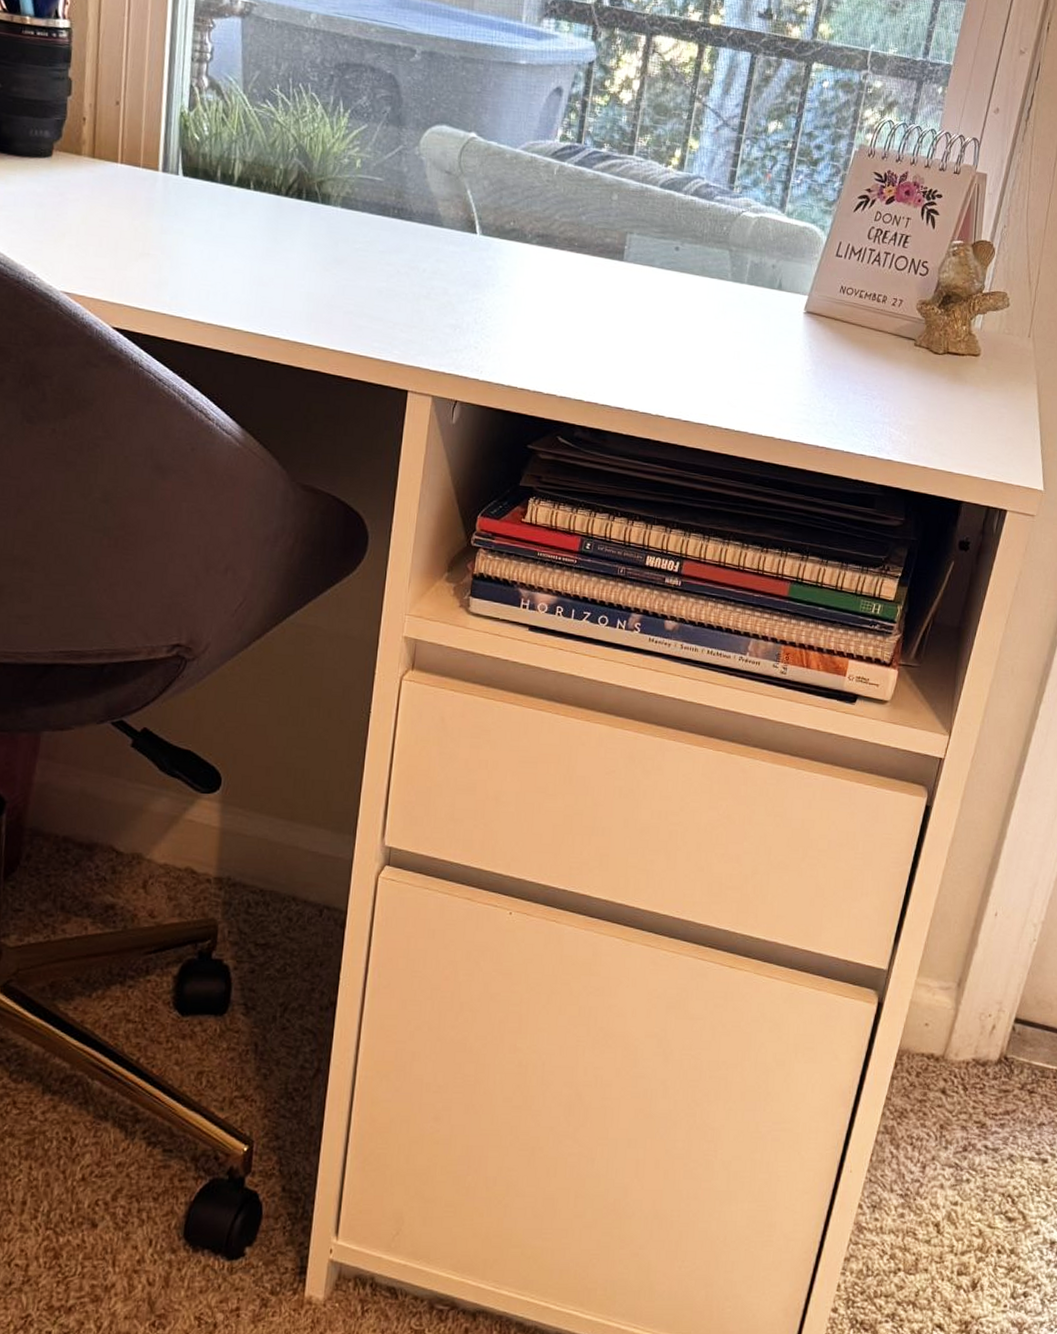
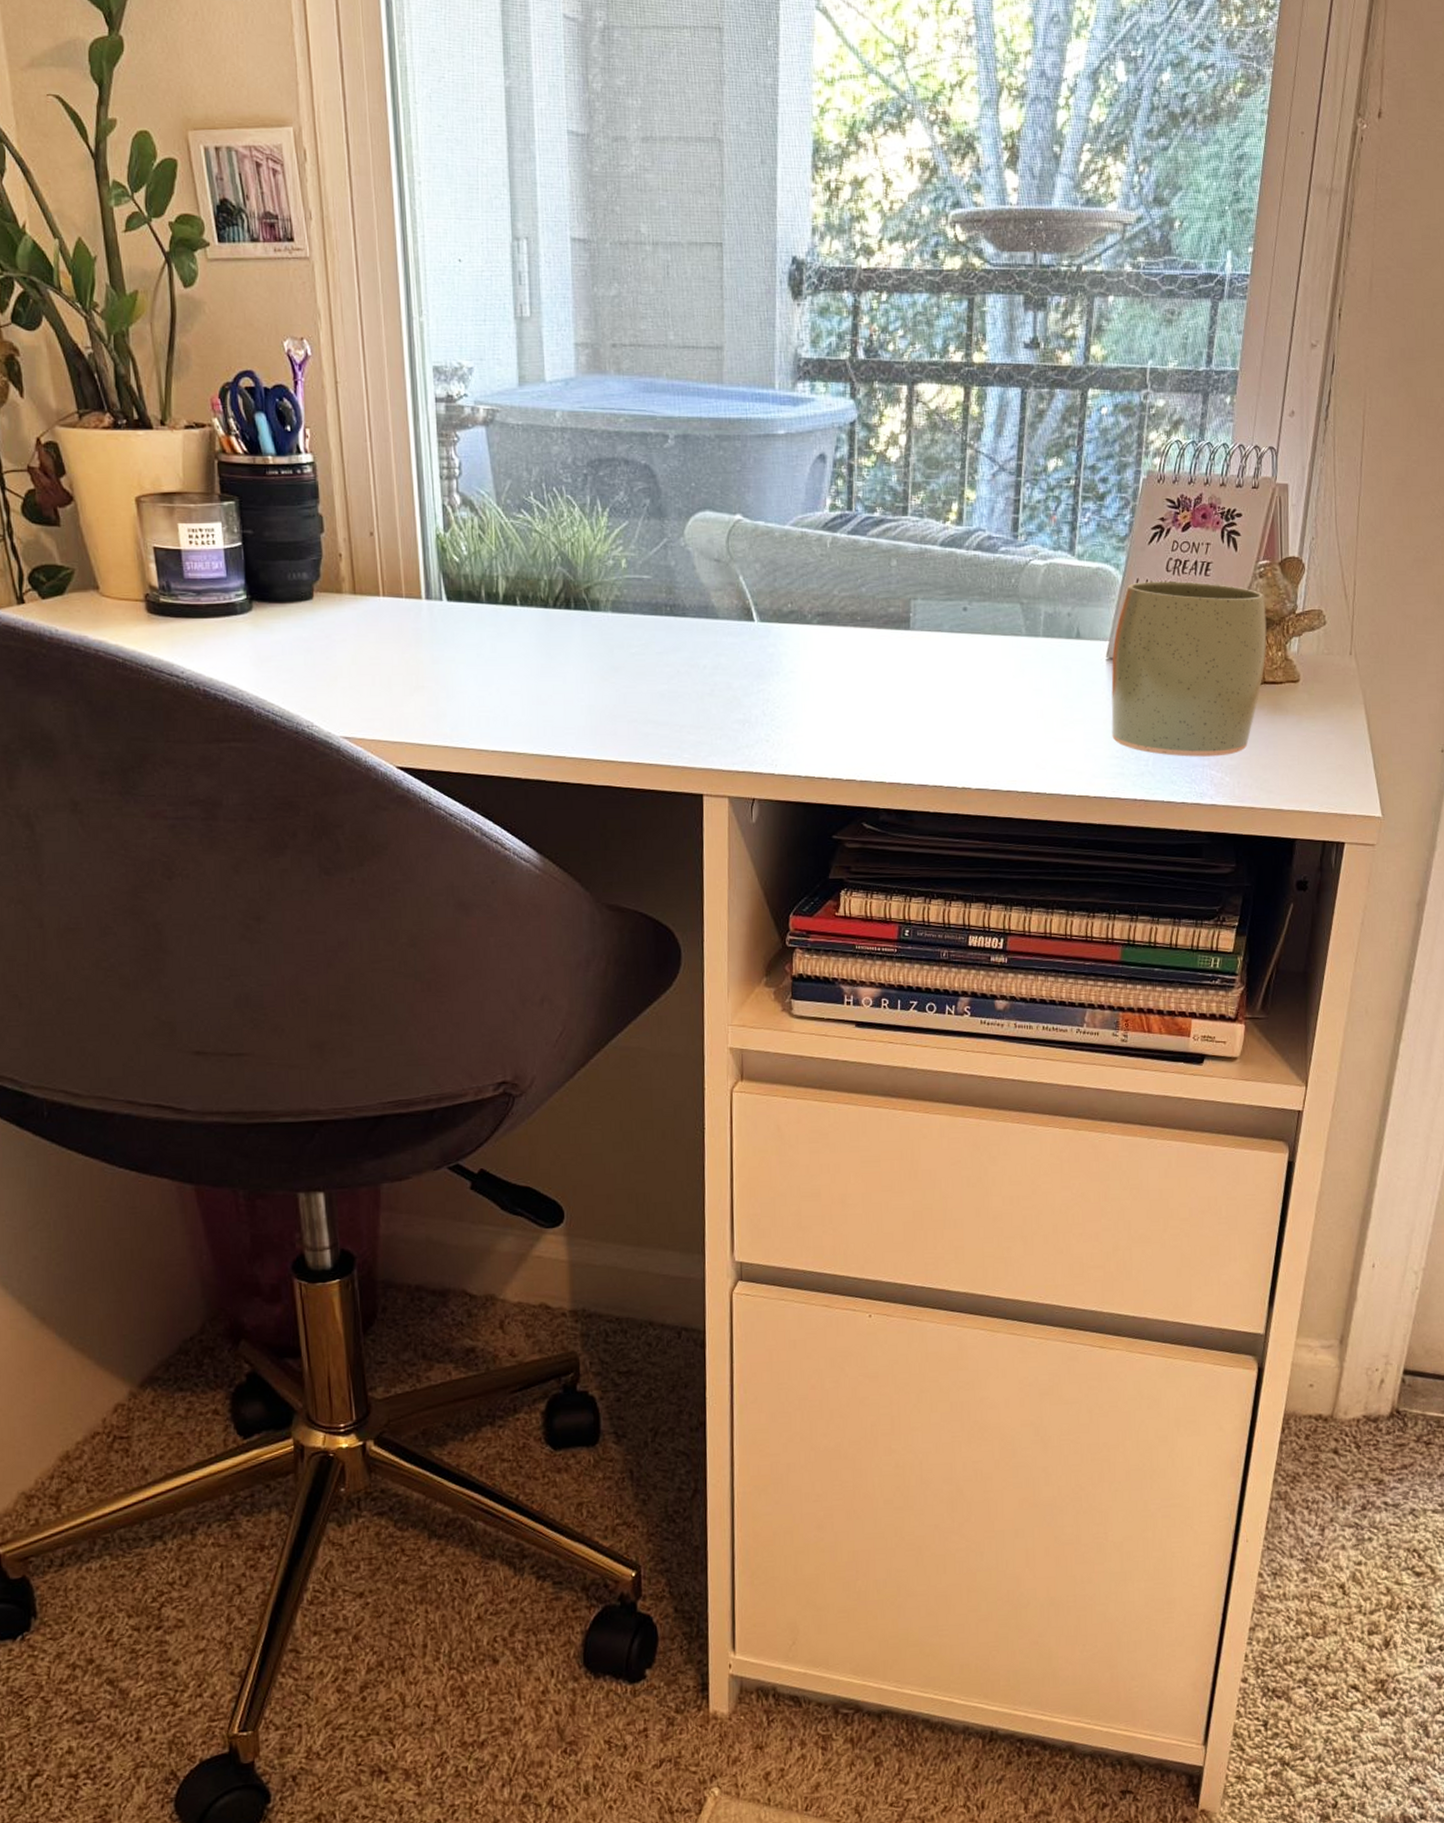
mug: none [801,245,956,416] -> present [1111,581,1267,757]

